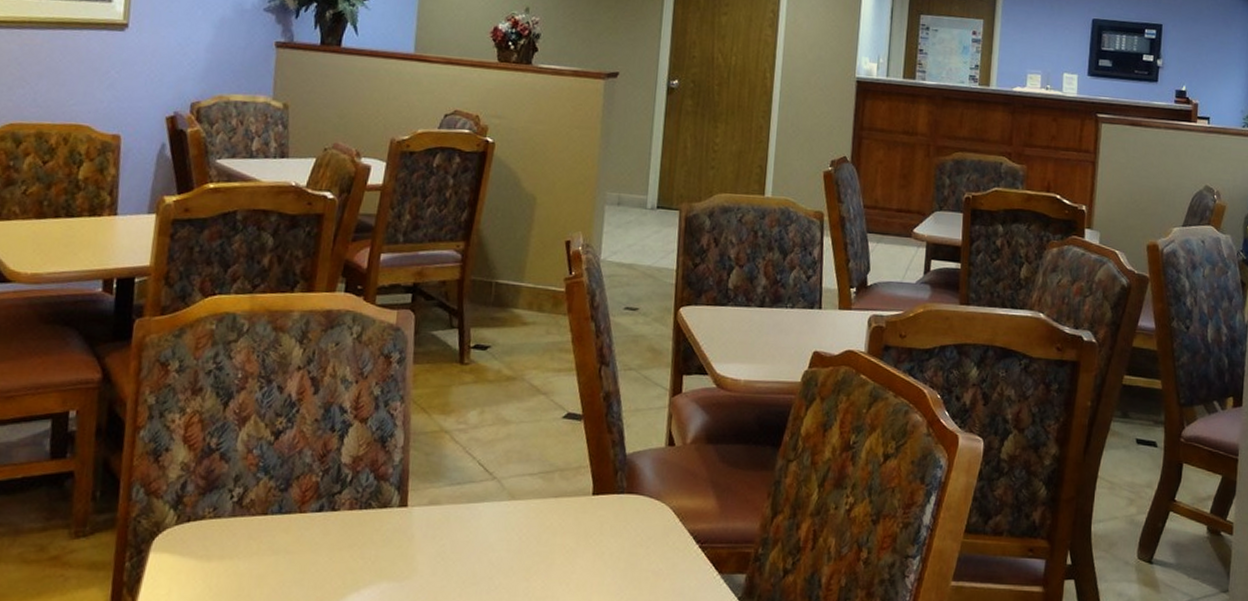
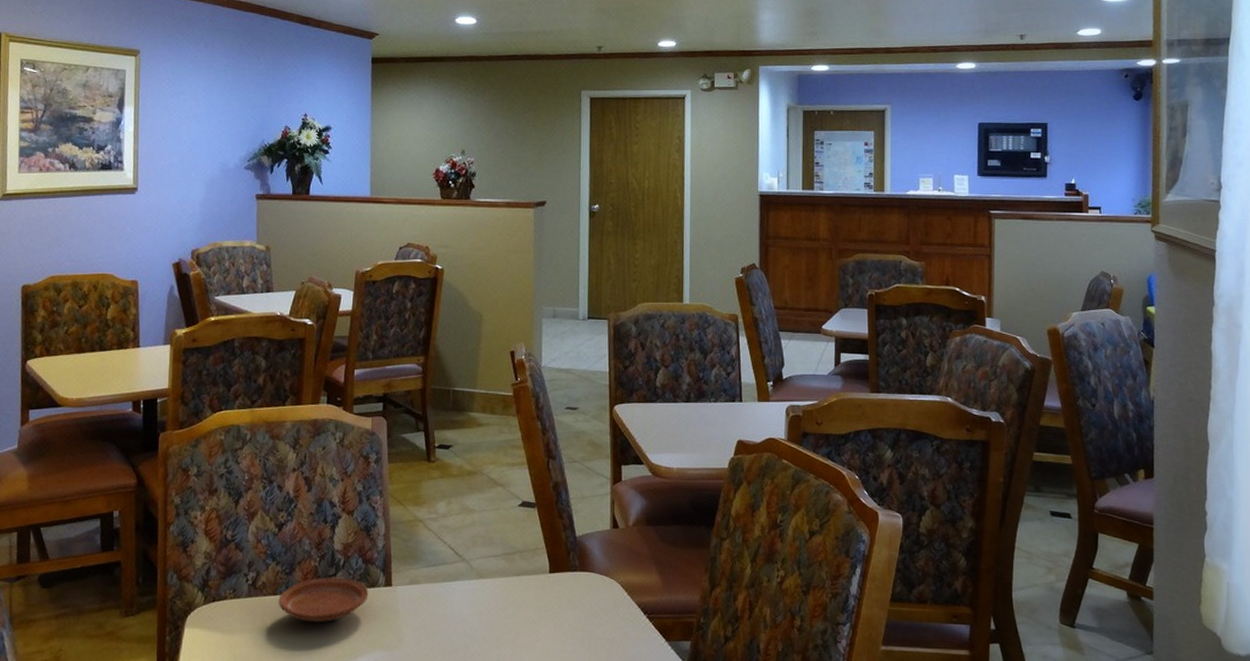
plate: none [268,495,379,548] -> present [278,577,369,622]

